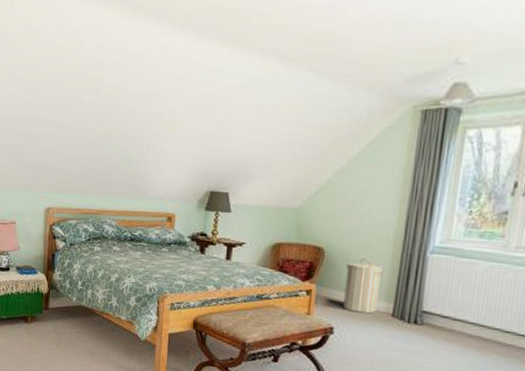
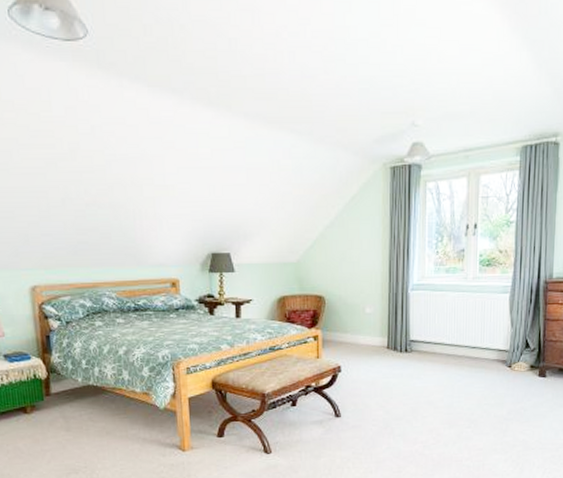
laundry hamper: present [343,257,384,314] -> none [344,300,377,350]

